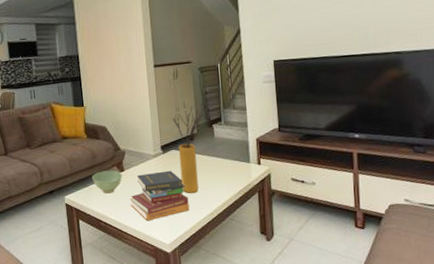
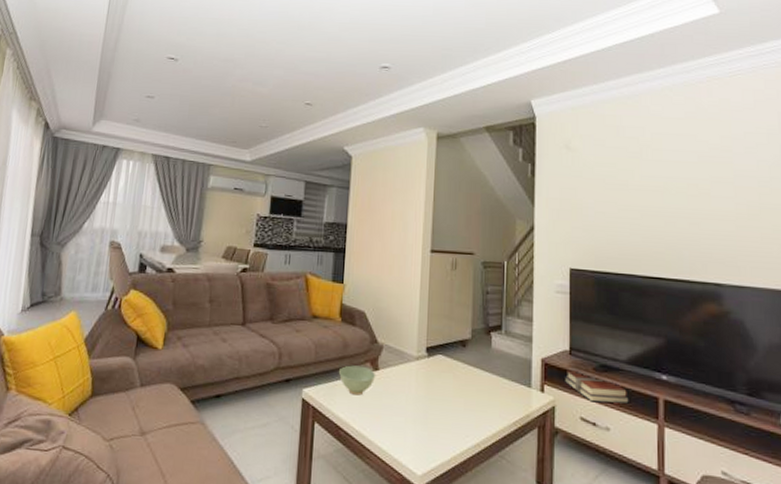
books: present [130,170,190,221] -> none [380,378,452,440]
vase: present [173,101,205,193] -> none [445,298,484,414]
books: none [276,143,329,165] -> present [564,370,629,404]

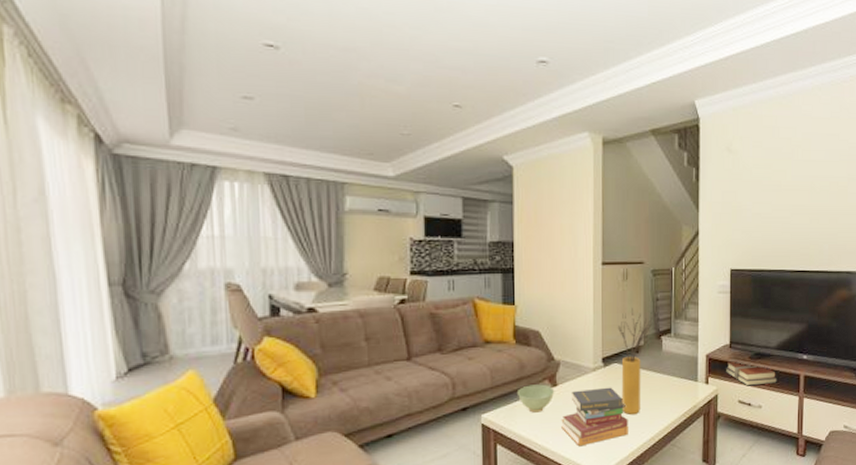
books: none [380,378,452,440] -> present [561,387,628,447]
vase: none [445,298,484,414] -> present [618,307,654,414]

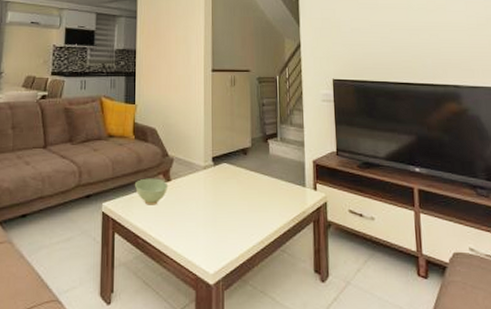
books: present [561,387,628,447] -> none [174,186,238,243]
vase: present [618,307,654,414] -> none [227,111,261,215]
books: present [725,361,777,386] -> none [333,169,389,196]

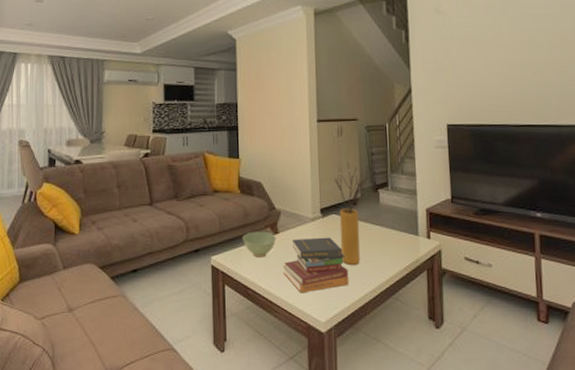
books: none [174,186,238,243] -> present [283,237,349,293]
vase: none [227,111,261,215] -> present [335,161,370,265]

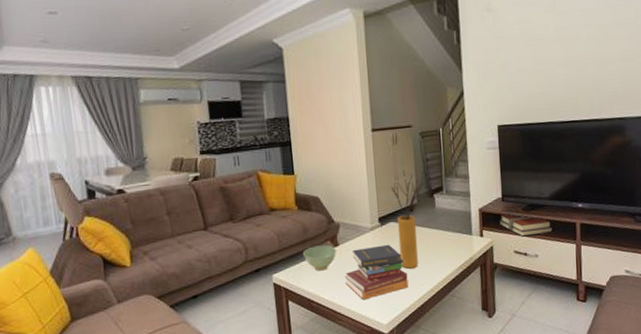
books: none [447,216,508,243] -> present [499,213,553,237]

